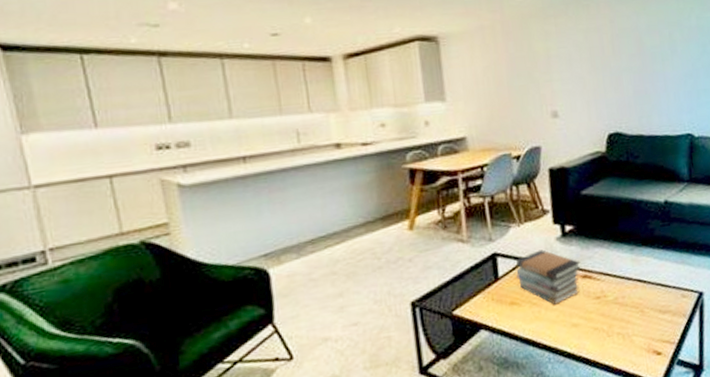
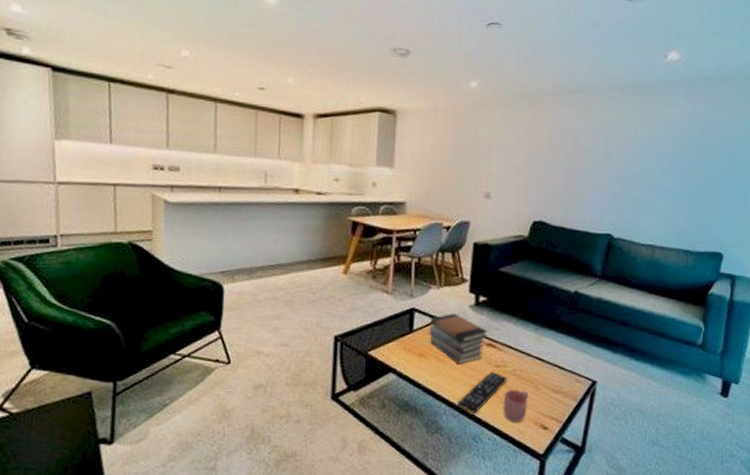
remote control: none [561,304,610,355] -> present [458,371,507,413]
mug: none [609,318,637,355] -> present [503,389,529,423]

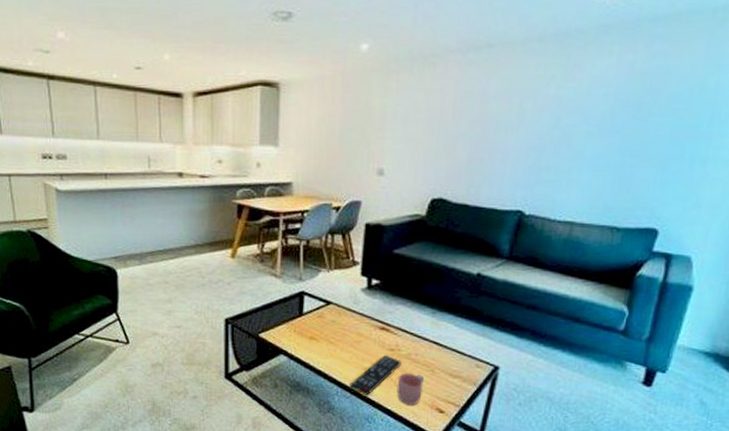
book stack: present [429,313,488,364] -> none [319,296,381,348]

